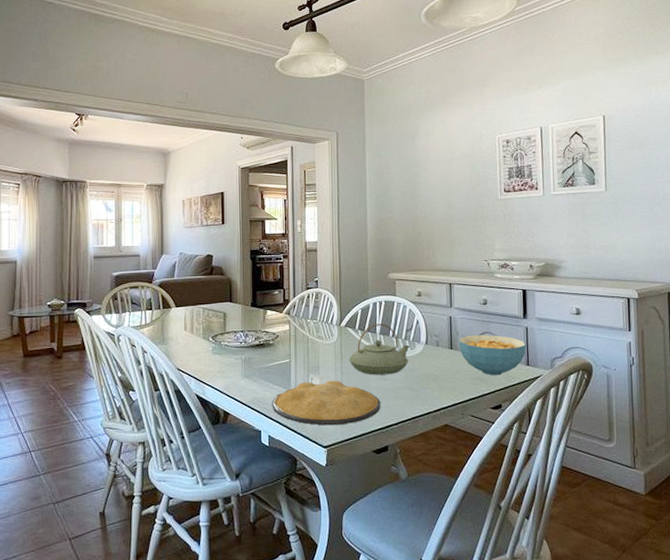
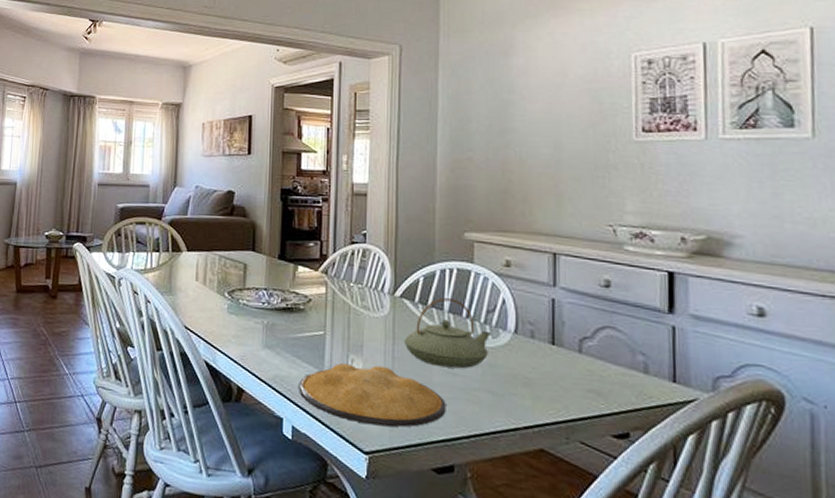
cereal bowl: present [458,334,527,376] -> none [564,328,673,391]

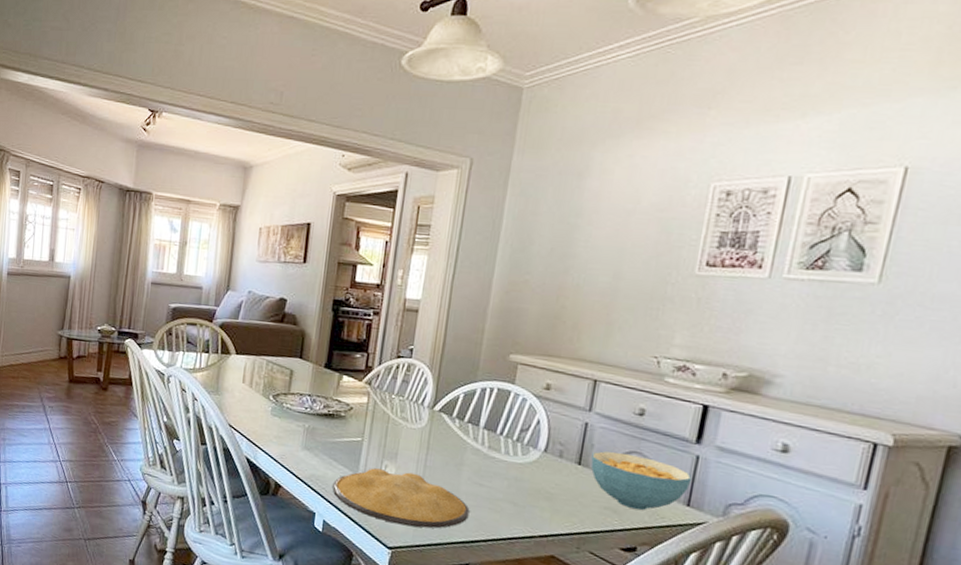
teapot: present [403,298,491,369] -> none [436,414,522,481]
cereal bowl: none [564,328,673,391] -> present [590,451,693,511]

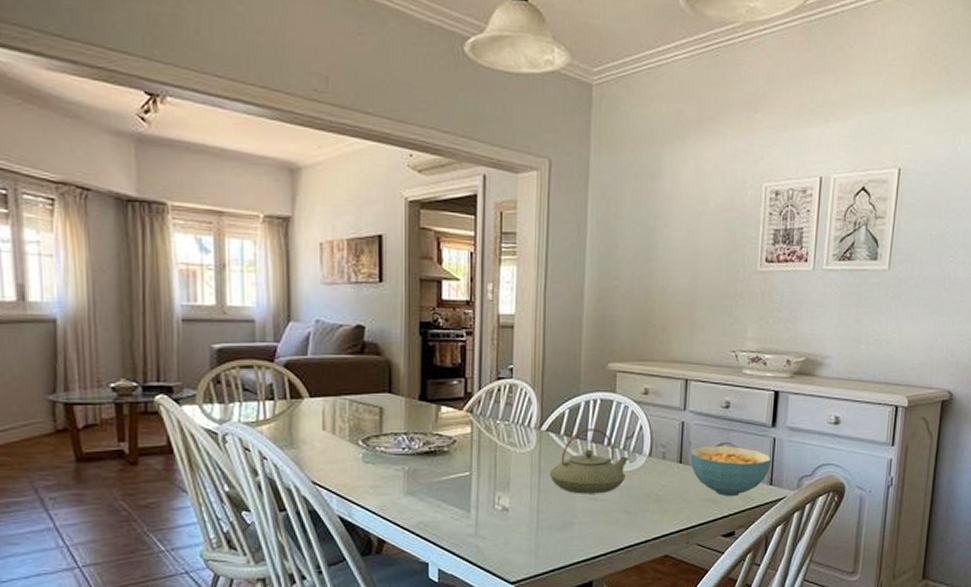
plate: present [332,468,470,529] -> none [444,500,587,557]
teapot: none [436,414,522,481] -> present [549,429,629,494]

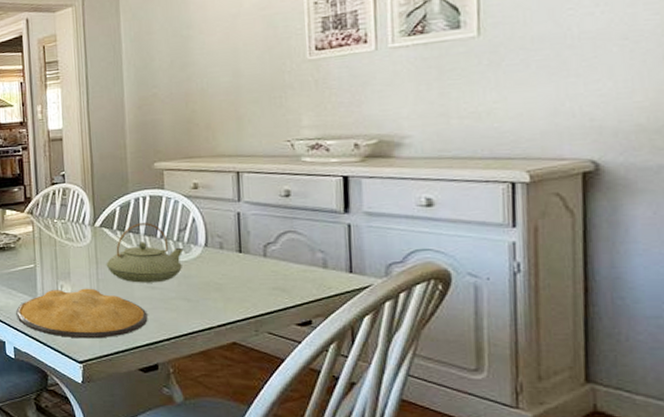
plate: none [444,500,587,557] -> present [16,288,148,339]
cereal bowl: present [690,445,772,497] -> none [250,234,349,285]

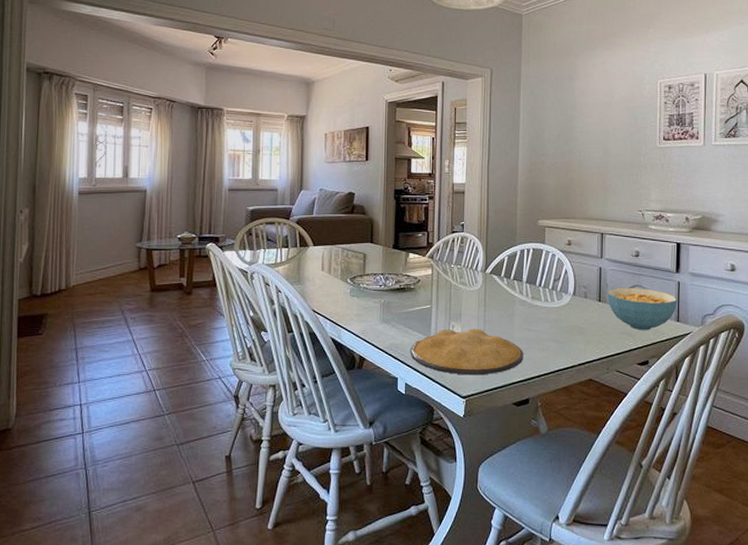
teapot: present [106,223,184,283] -> none [492,272,557,325]
cereal bowl: none [250,234,349,285] -> present [608,287,678,331]

